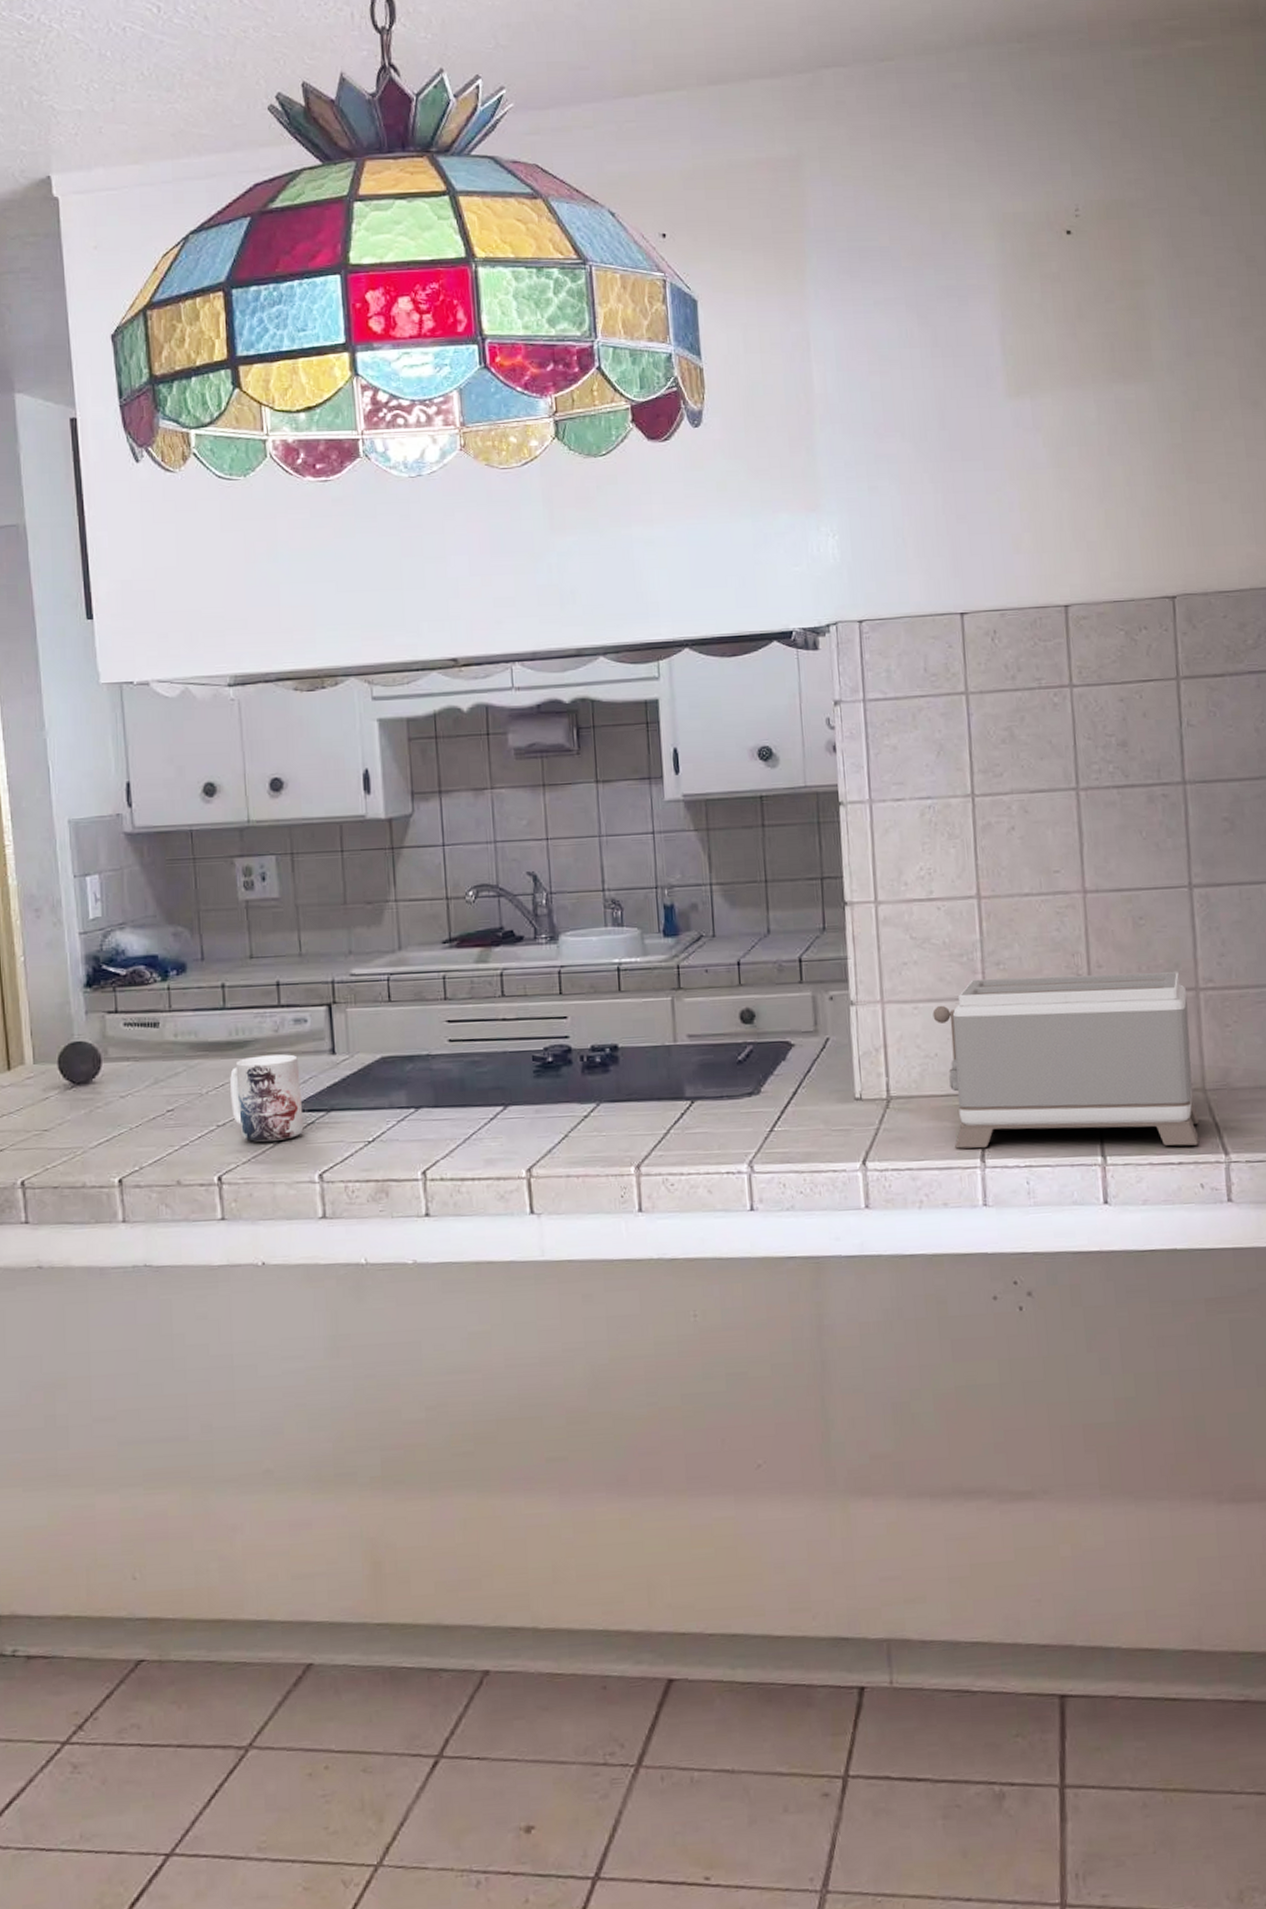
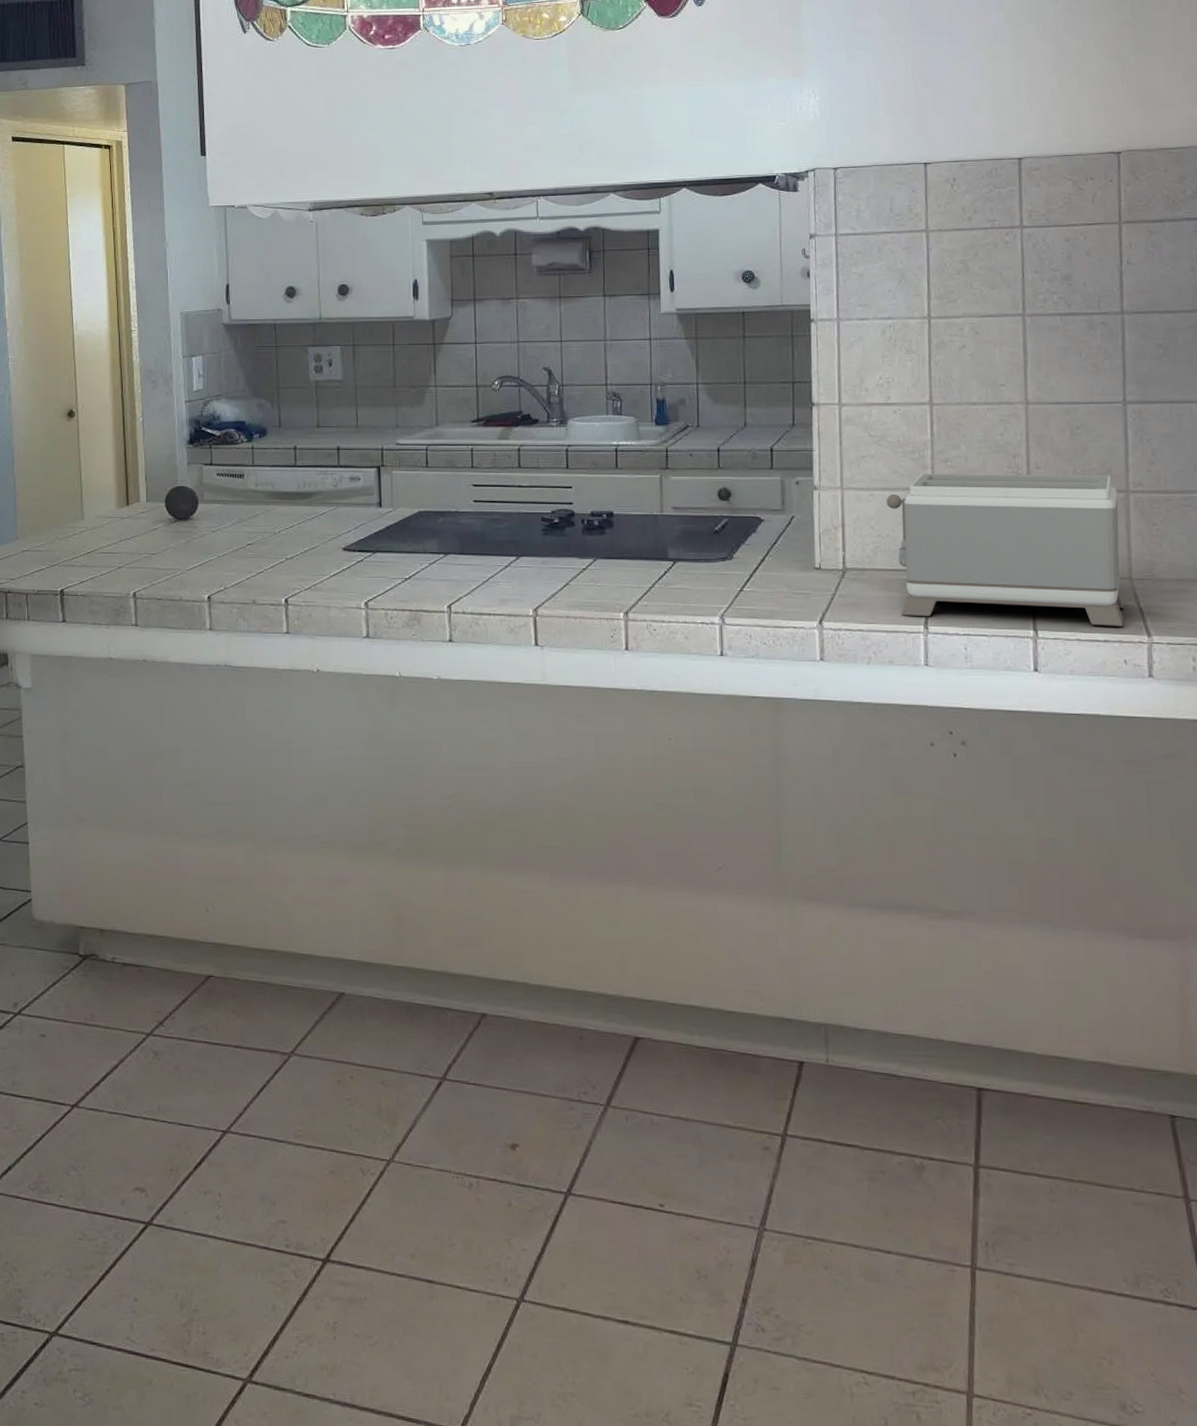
mug: present [230,1054,304,1142] -> none [298,505,354,573]

